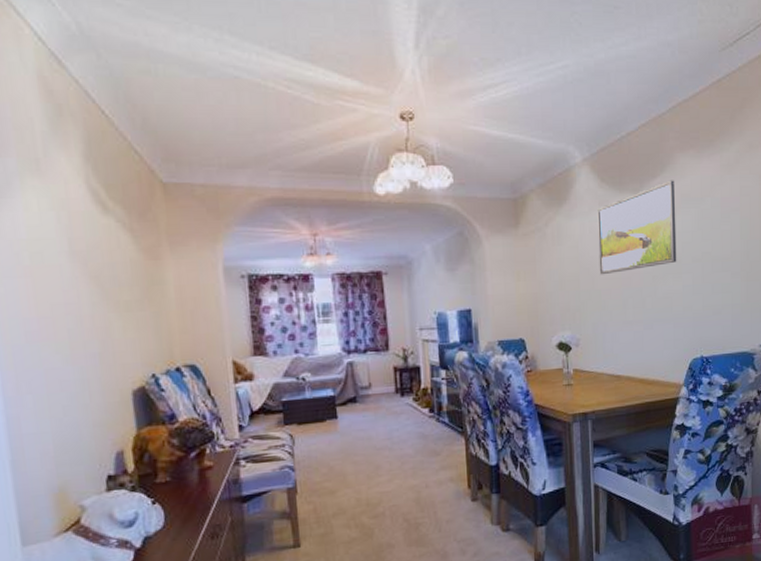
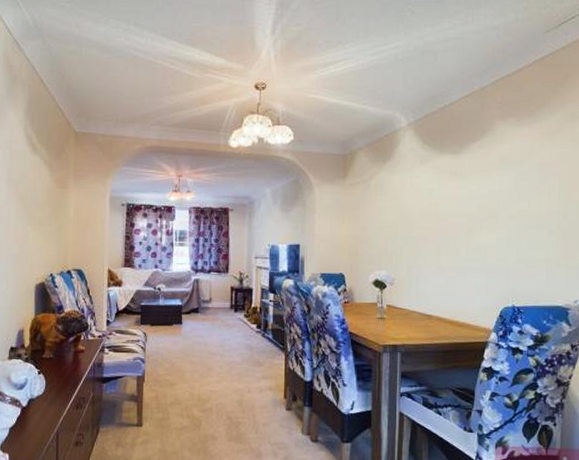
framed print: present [597,180,677,275] -> none [417,144,494,224]

